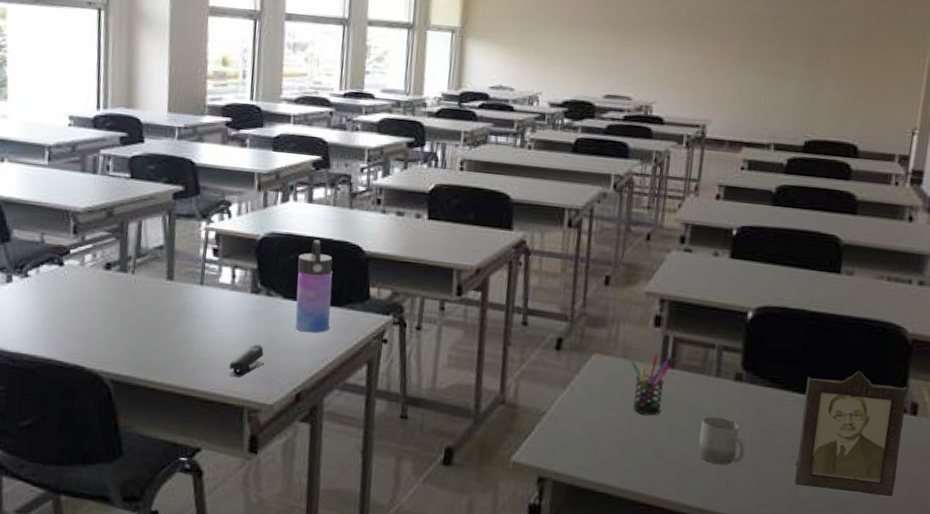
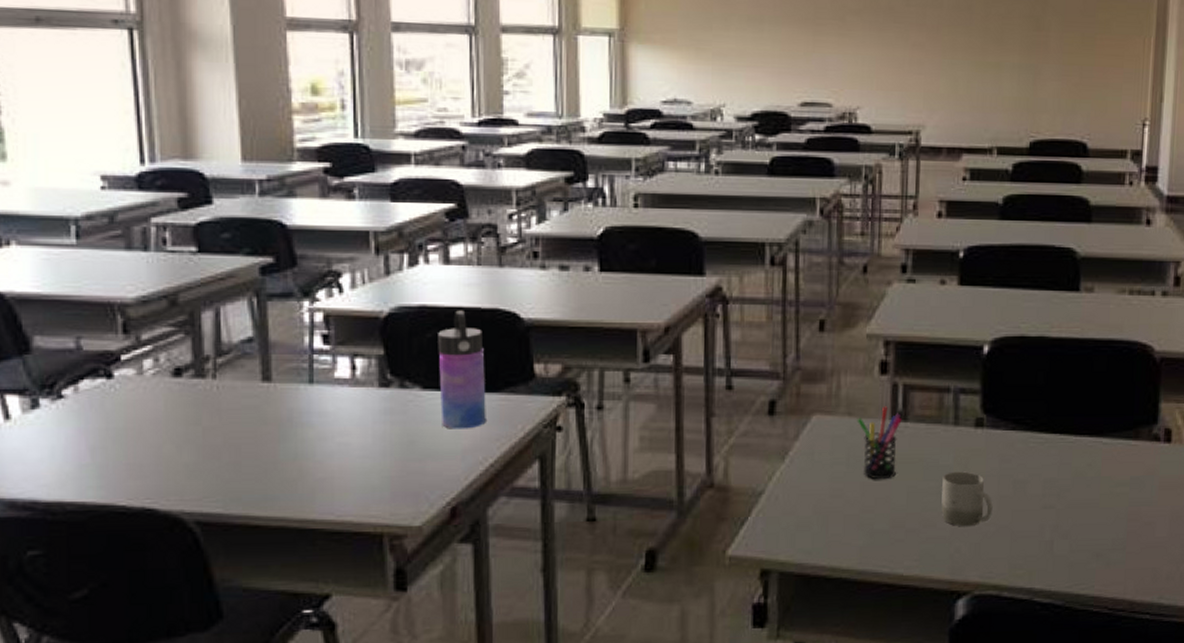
stapler: present [228,343,264,377] -> none [358,451,405,497]
photo frame: present [794,370,908,497] -> none [1048,399,1159,539]

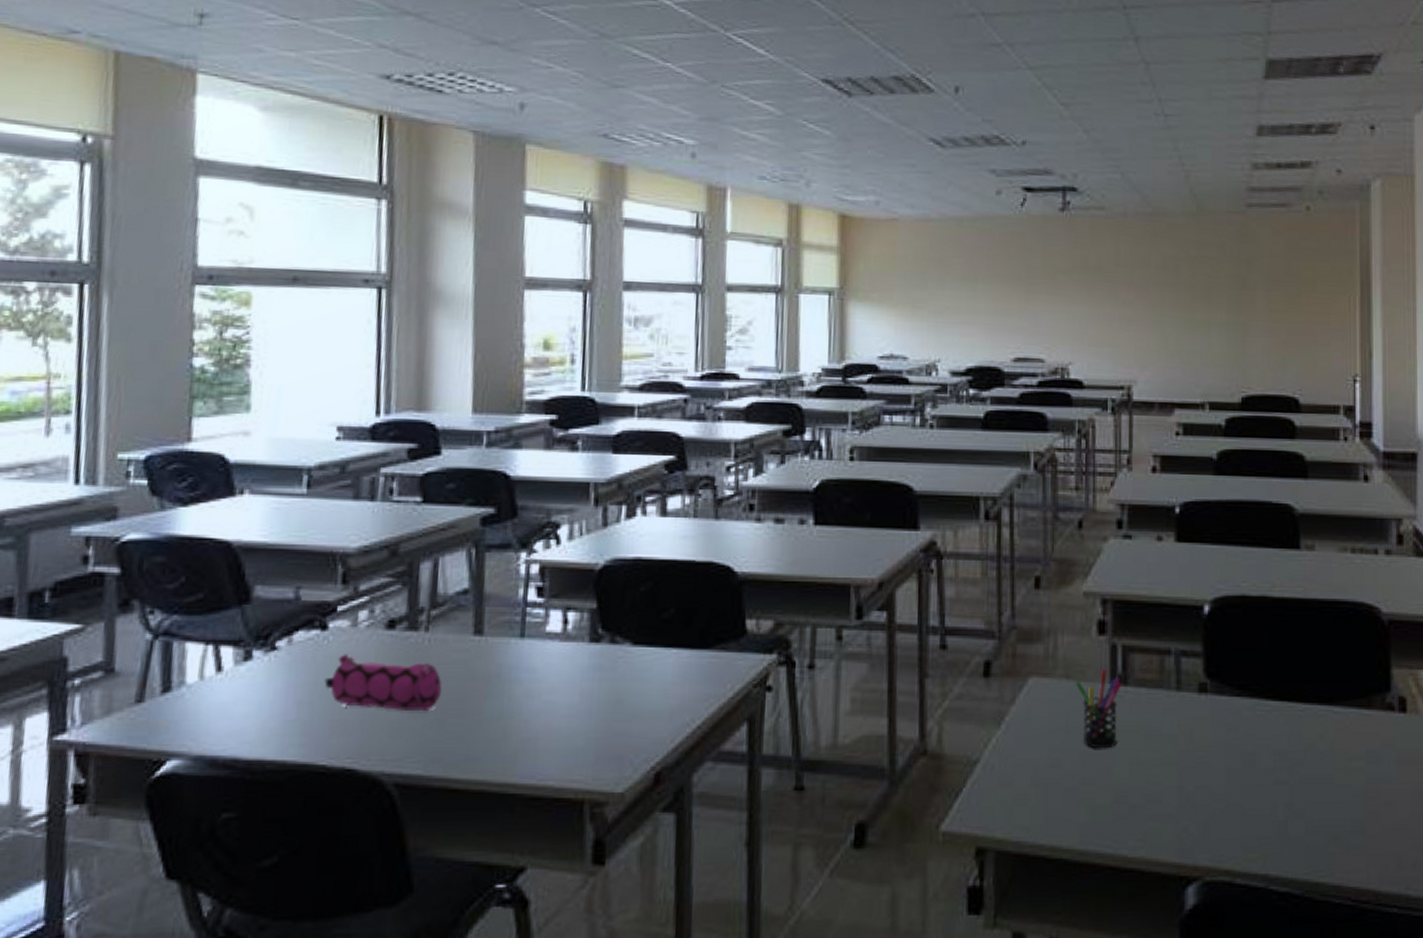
pencil case: none [115,401,235,455] -> present [324,654,443,712]
water bottle: present [438,310,486,429] -> none [650,563,697,688]
cup: present [941,471,993,527] -> none [1166,741,1221,803]

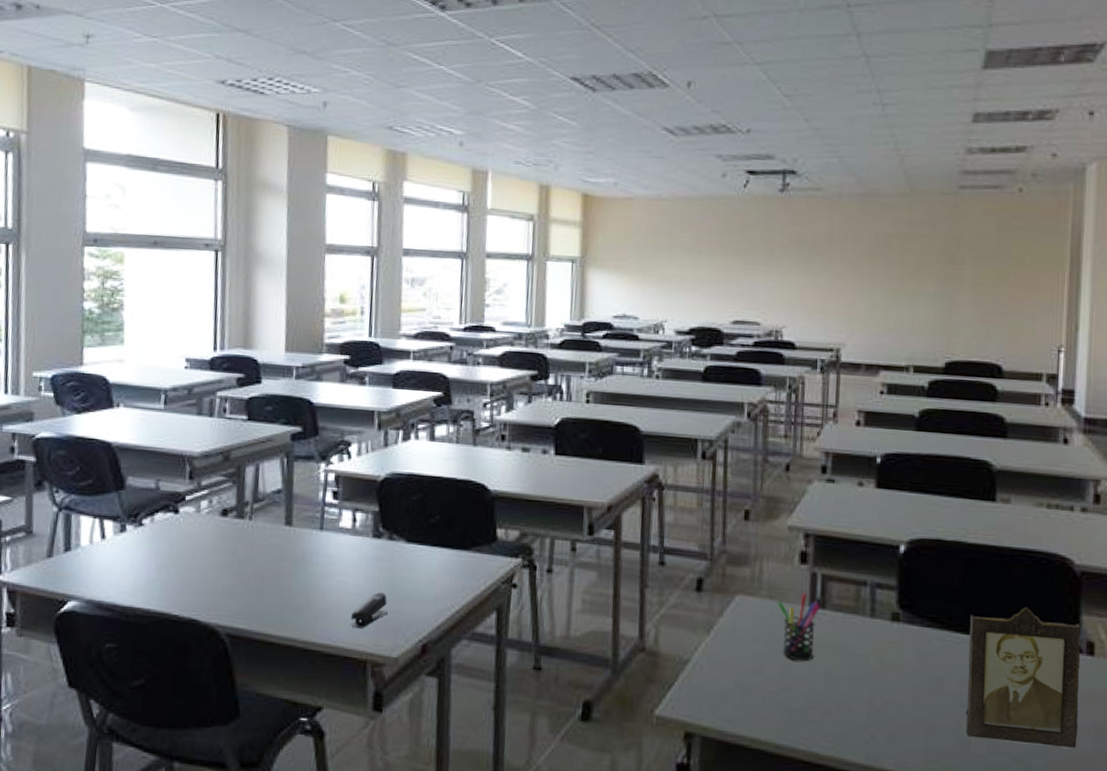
pencil case: present [324,654,443,712] -> none [176,532,262,582]
stapler: none [561,710,610,759] -> present [350,591,388,628]
photo frame: none [1280,664,1395,819] -> present [965,606,1081,748]

